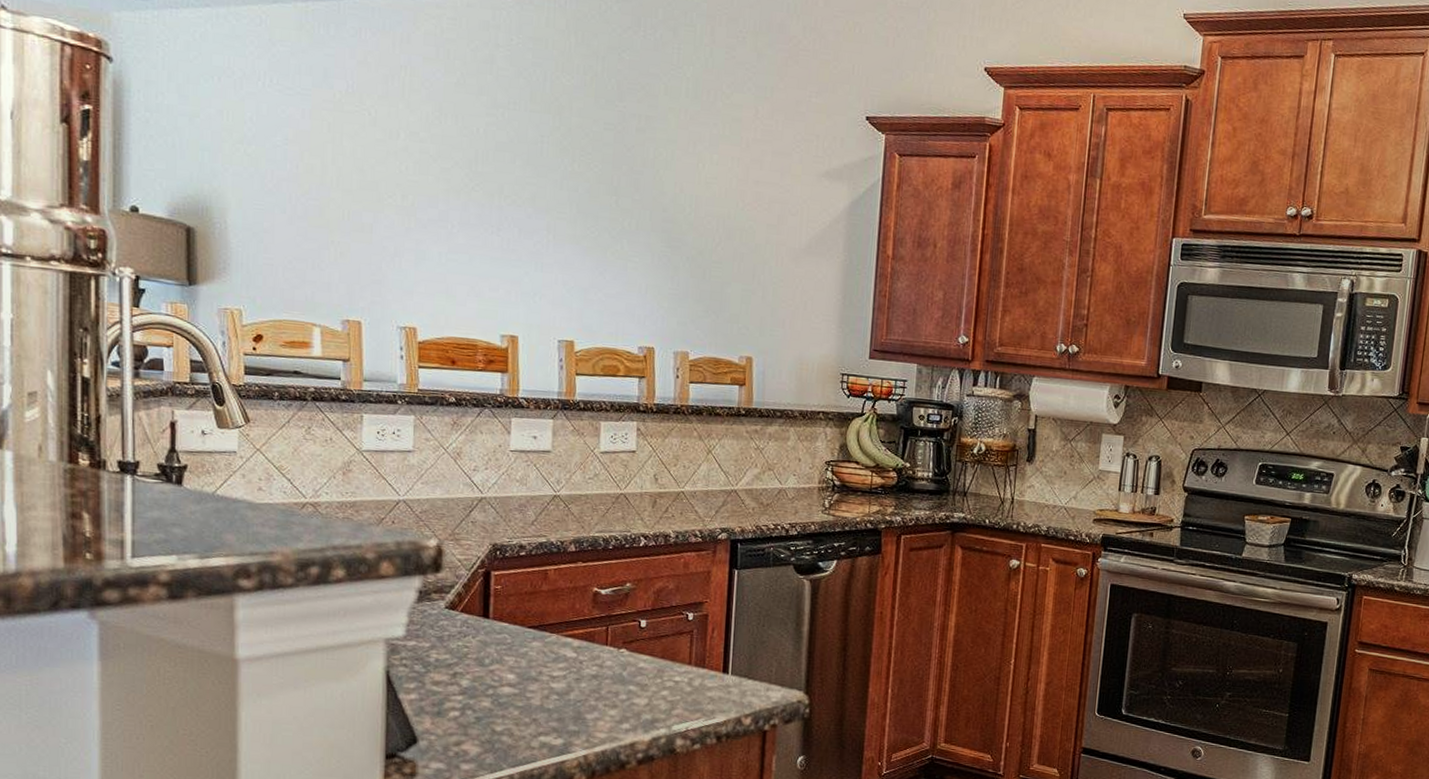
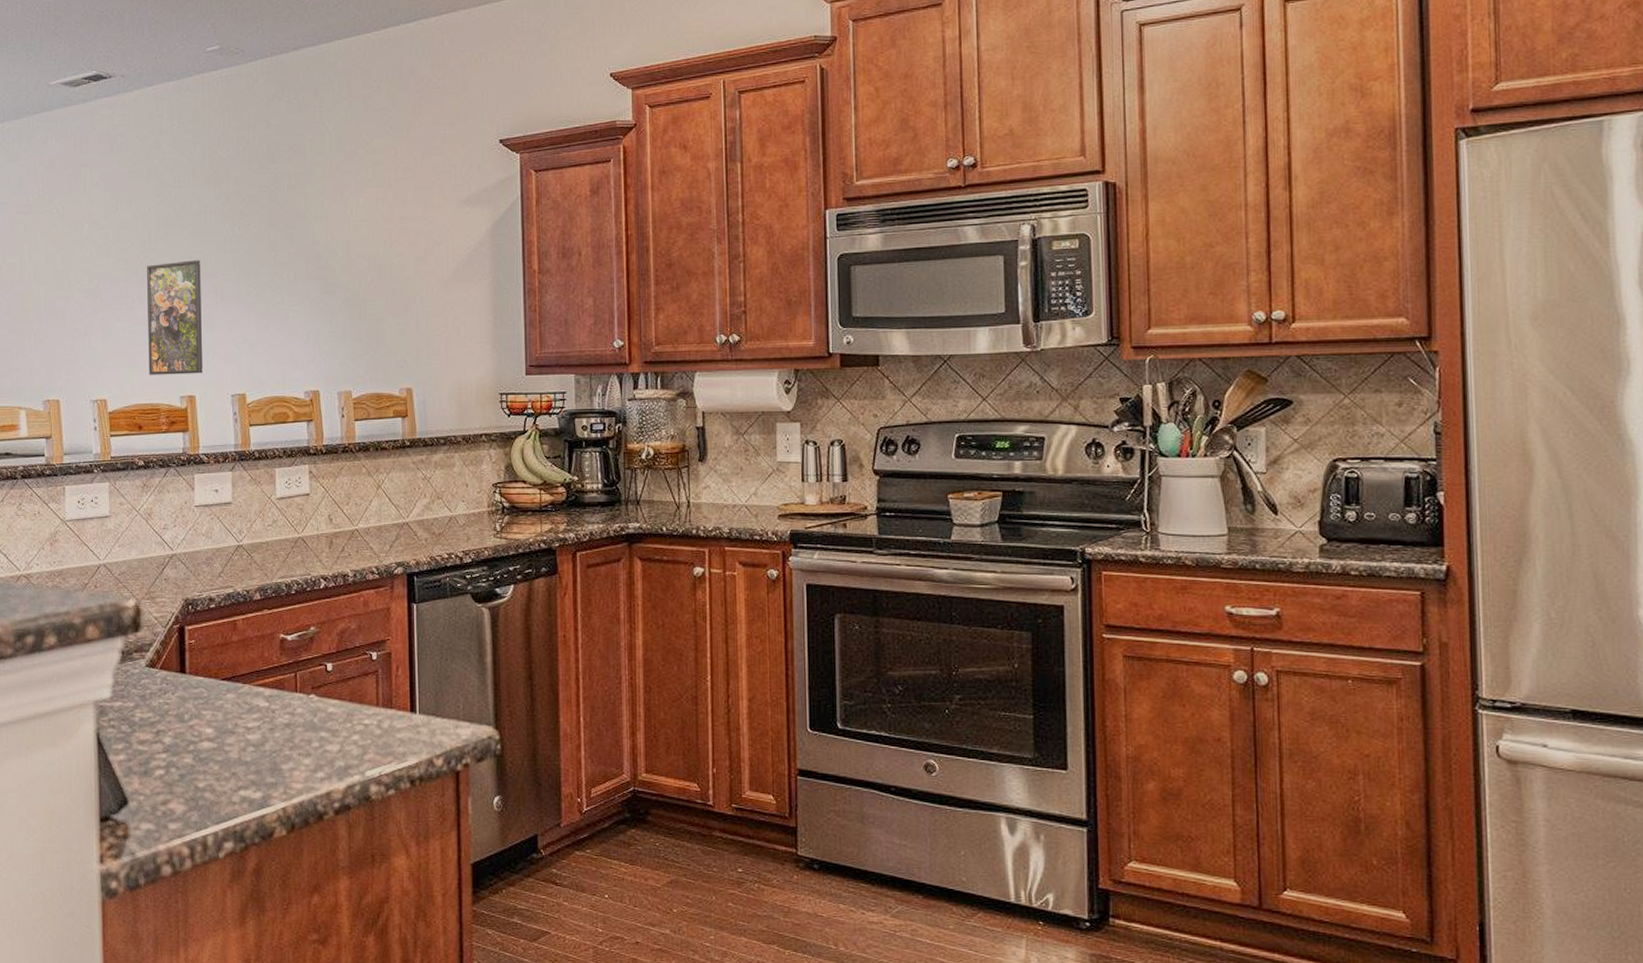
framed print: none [466,189,533,314] -> present [146,260,204,375]

